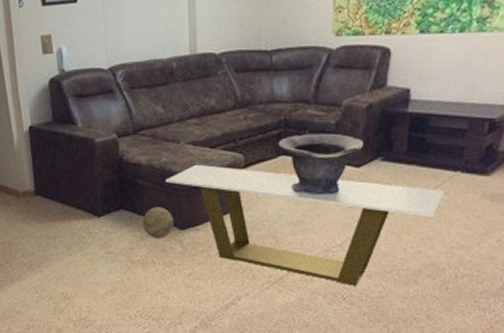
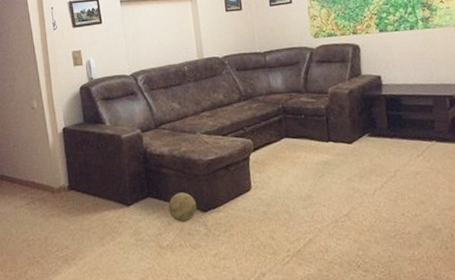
coffee table: present [165,164,446,286] -> none [186,151,427,253]
decorative bowl: present [278,133,363,196] -> none [280,116,351,171]

